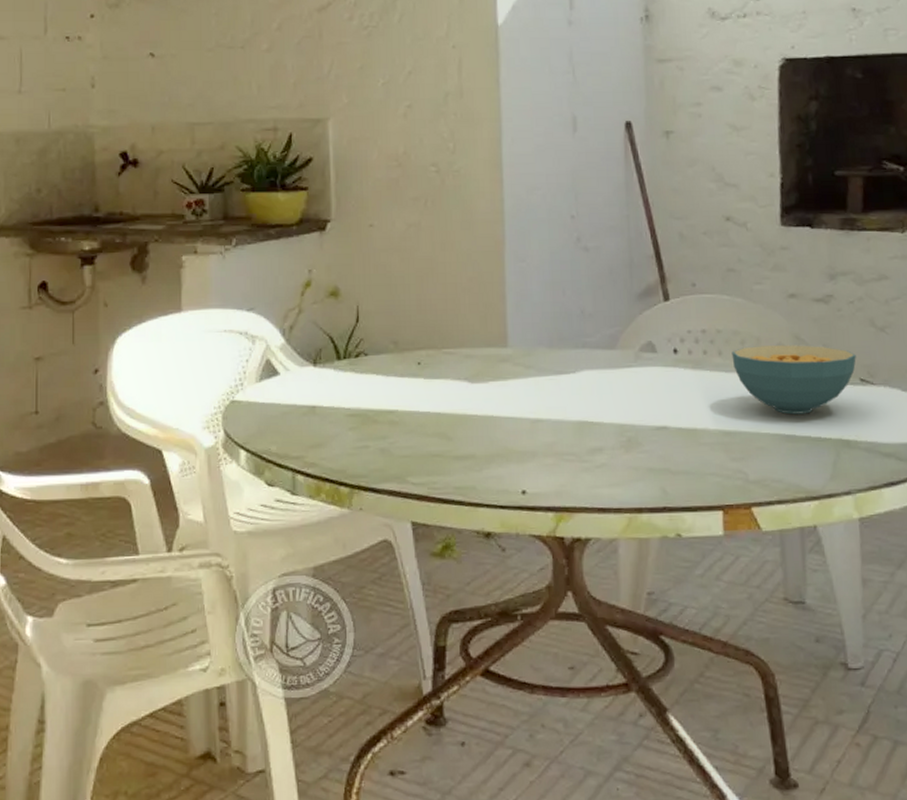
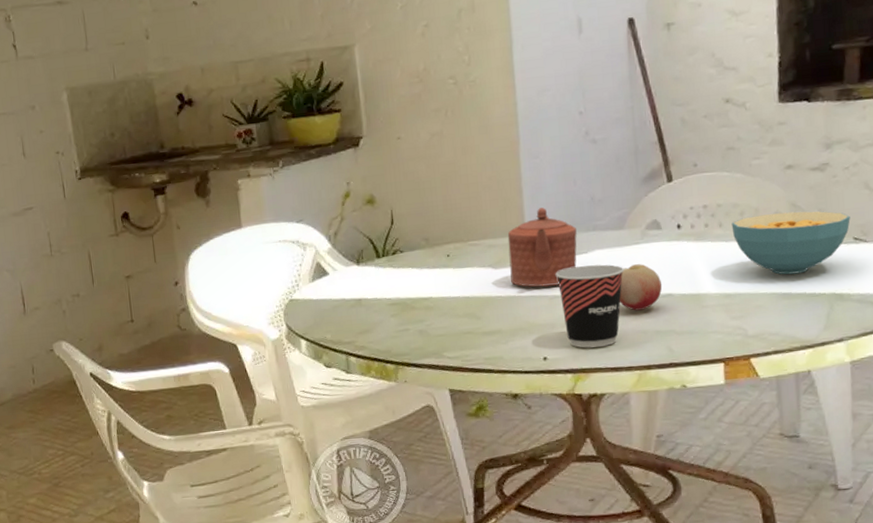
teapot: none [487,317,564,408] -> present [507,207,577,287]
cup: none [540,387,616,483] -> present [556,264,625,348]
fruit: none [609,390,657,443] -> present [619,264,663,311]

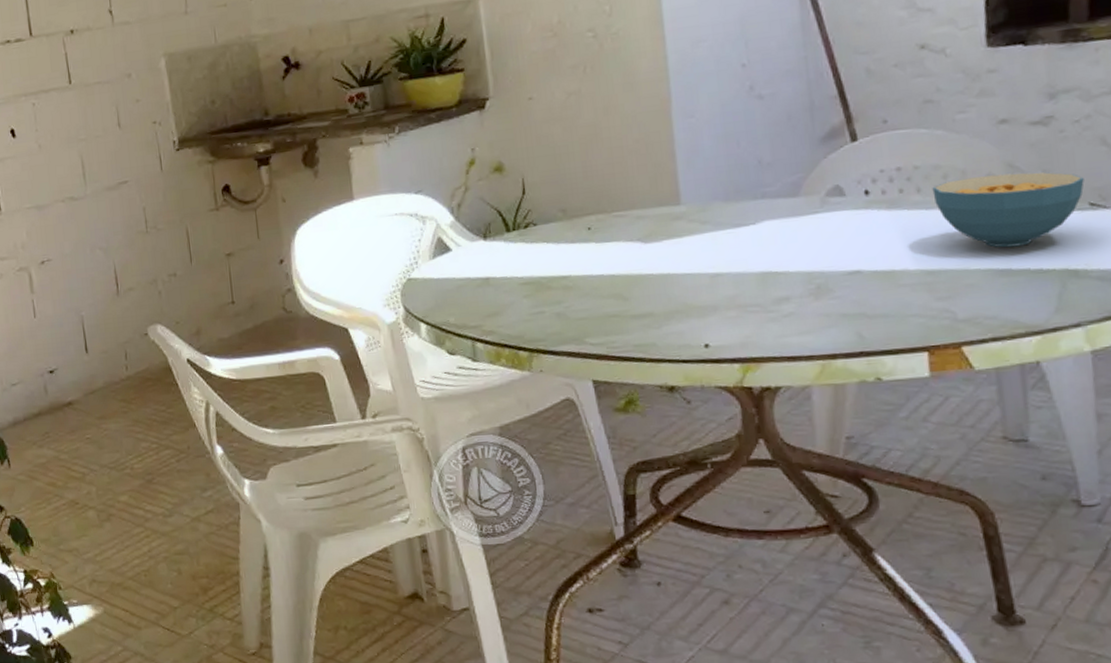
teapot: present [507,207,577,287] -> none [659,173,743,264]
cup: present [556,264,625,348] -> none [718,237,801,334]
fruit: present [619,264,663,311] -> none [795,236,849,291]

